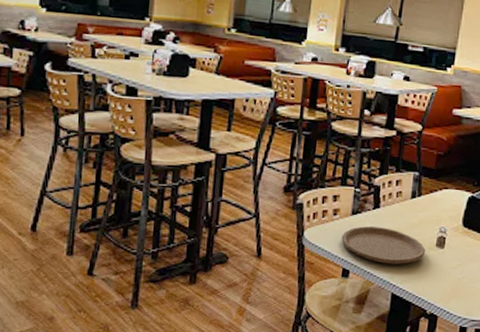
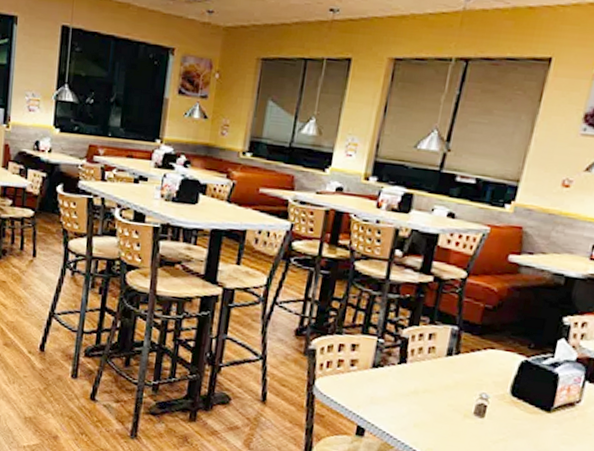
plate: present [341,226,426,264] -> none [358,381,461,430]

